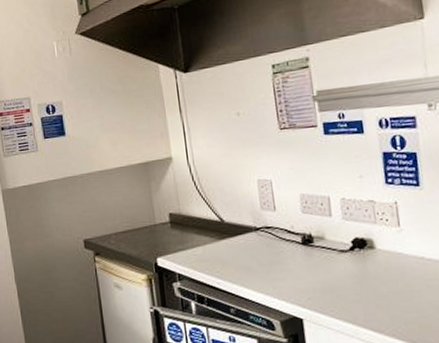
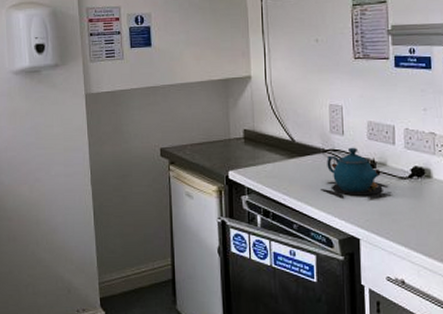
teapot: none [256,222,335,277] -> present [321,147,393,199]

